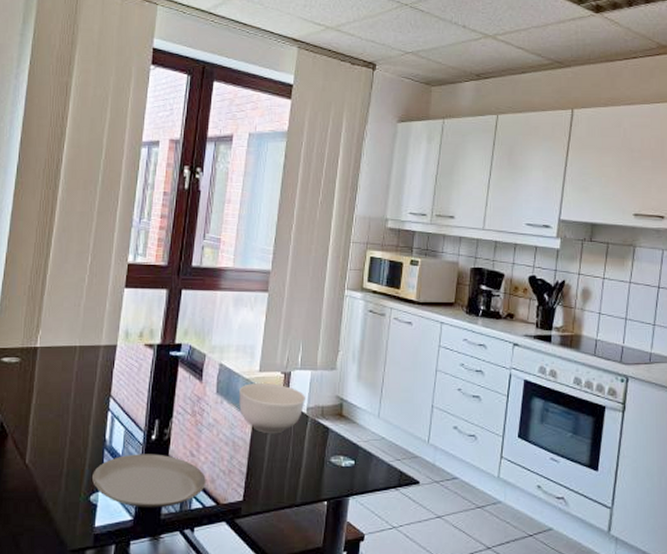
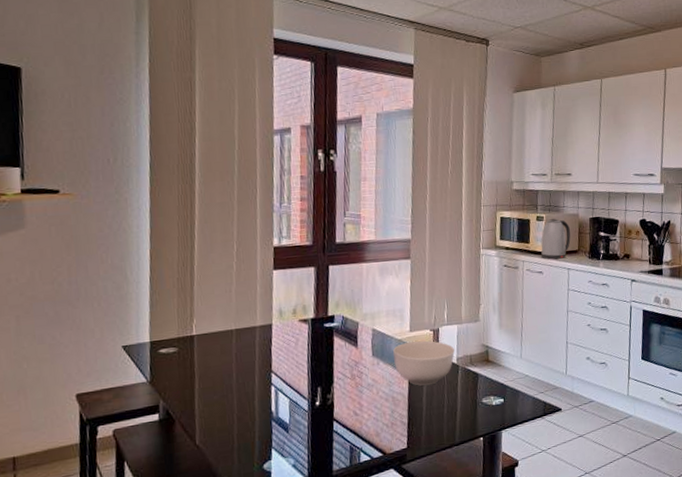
plate: present [92,454,206,508] -> none [263,417,372,469]
kettle: none [411,265,447,310] -> present [540,219,571,260]

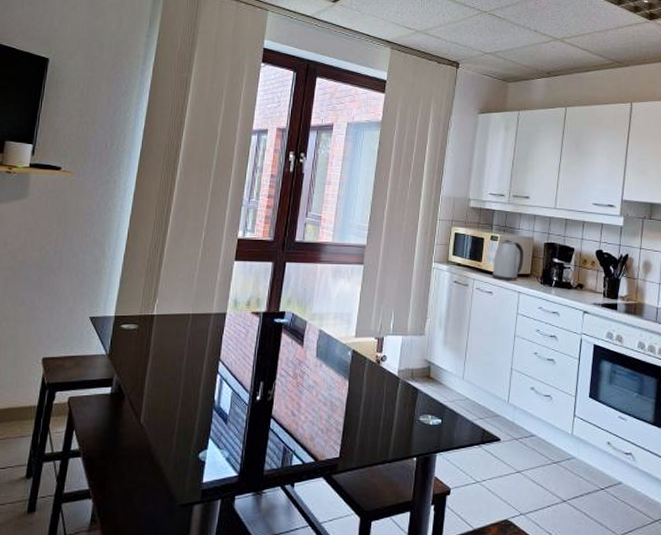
bowl: present [393,340,455,386] -> none [337,348,397,395]

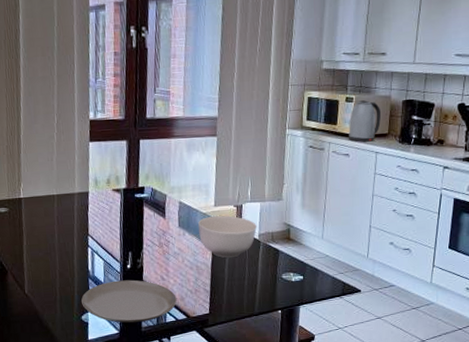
plate: none [201,413,306,465] -> present [81,280,177,324]
bowl: none [337,348,397,395] -> present [198,215,257,258]

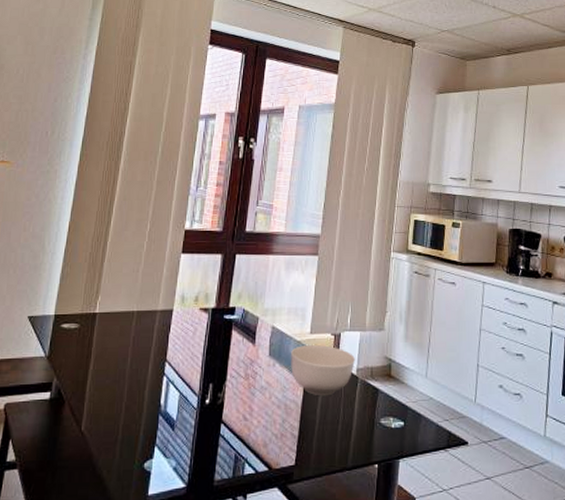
plate: present [81,280,177,324] -> none [147,418,259,475]
kettle: present [348,100,381,142] -> none [454,227,488,271]

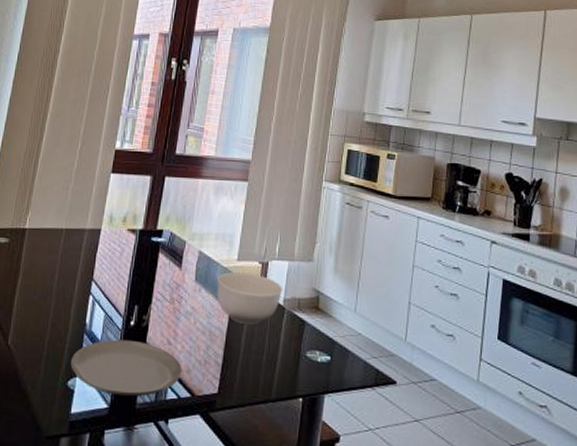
plate: none [147,418,259,475] -> present [71,339,182,397]

